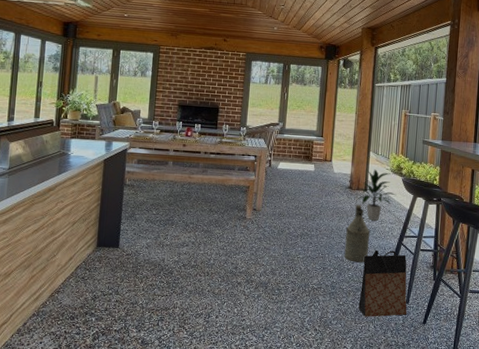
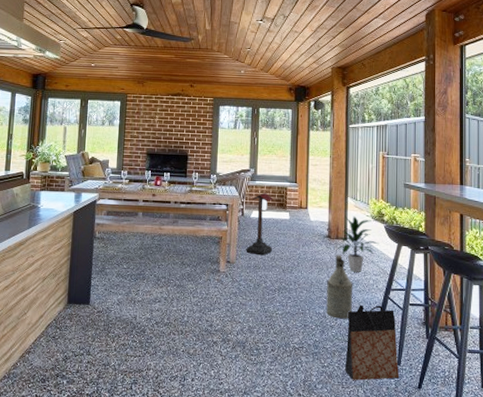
lantern: none [271,146,300,204] -> present [246,193,274,256]

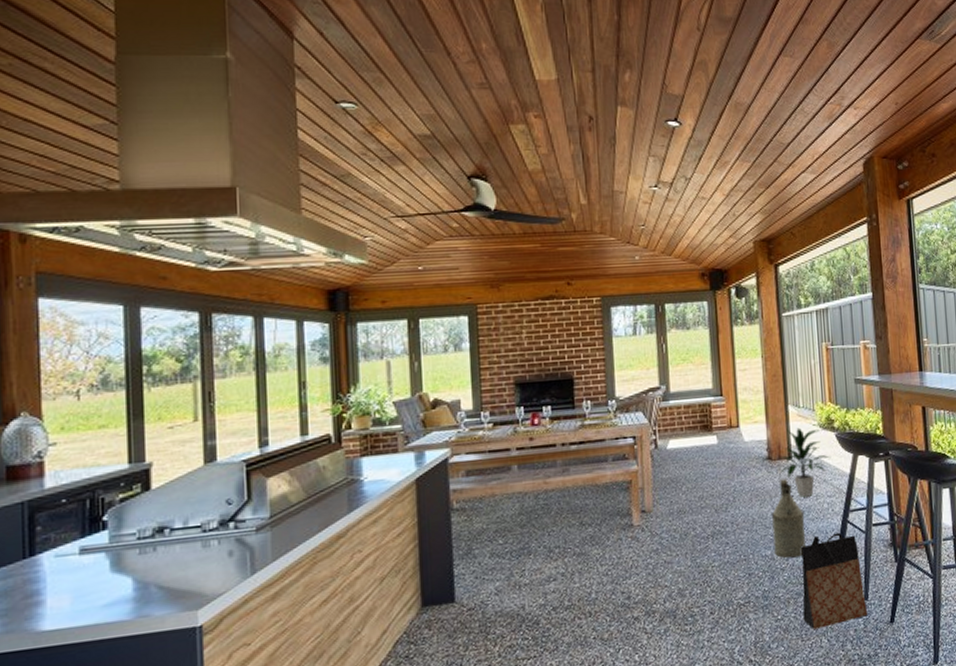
lantern: present [246,193,274,256] -> none [665,415,699,496]

